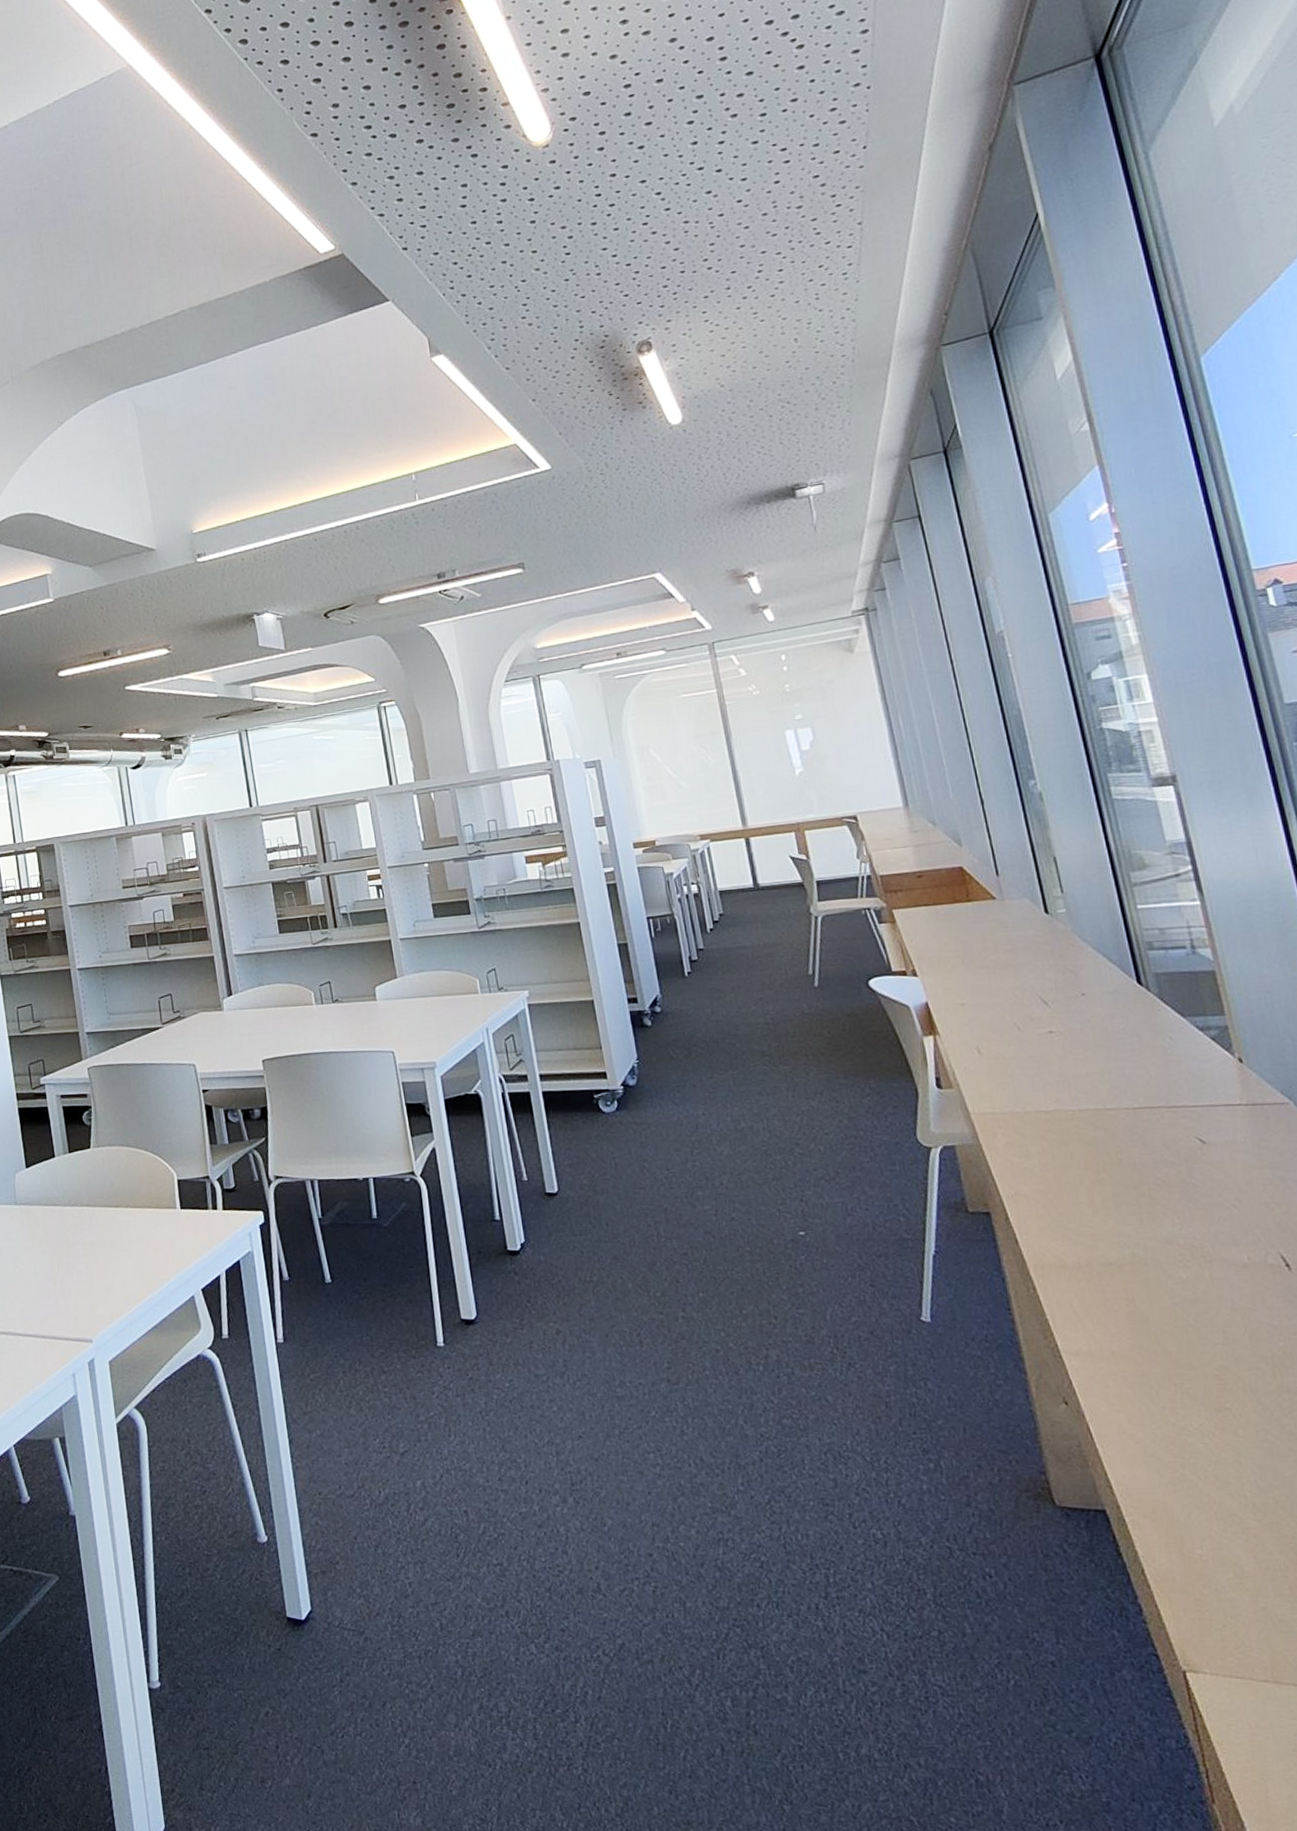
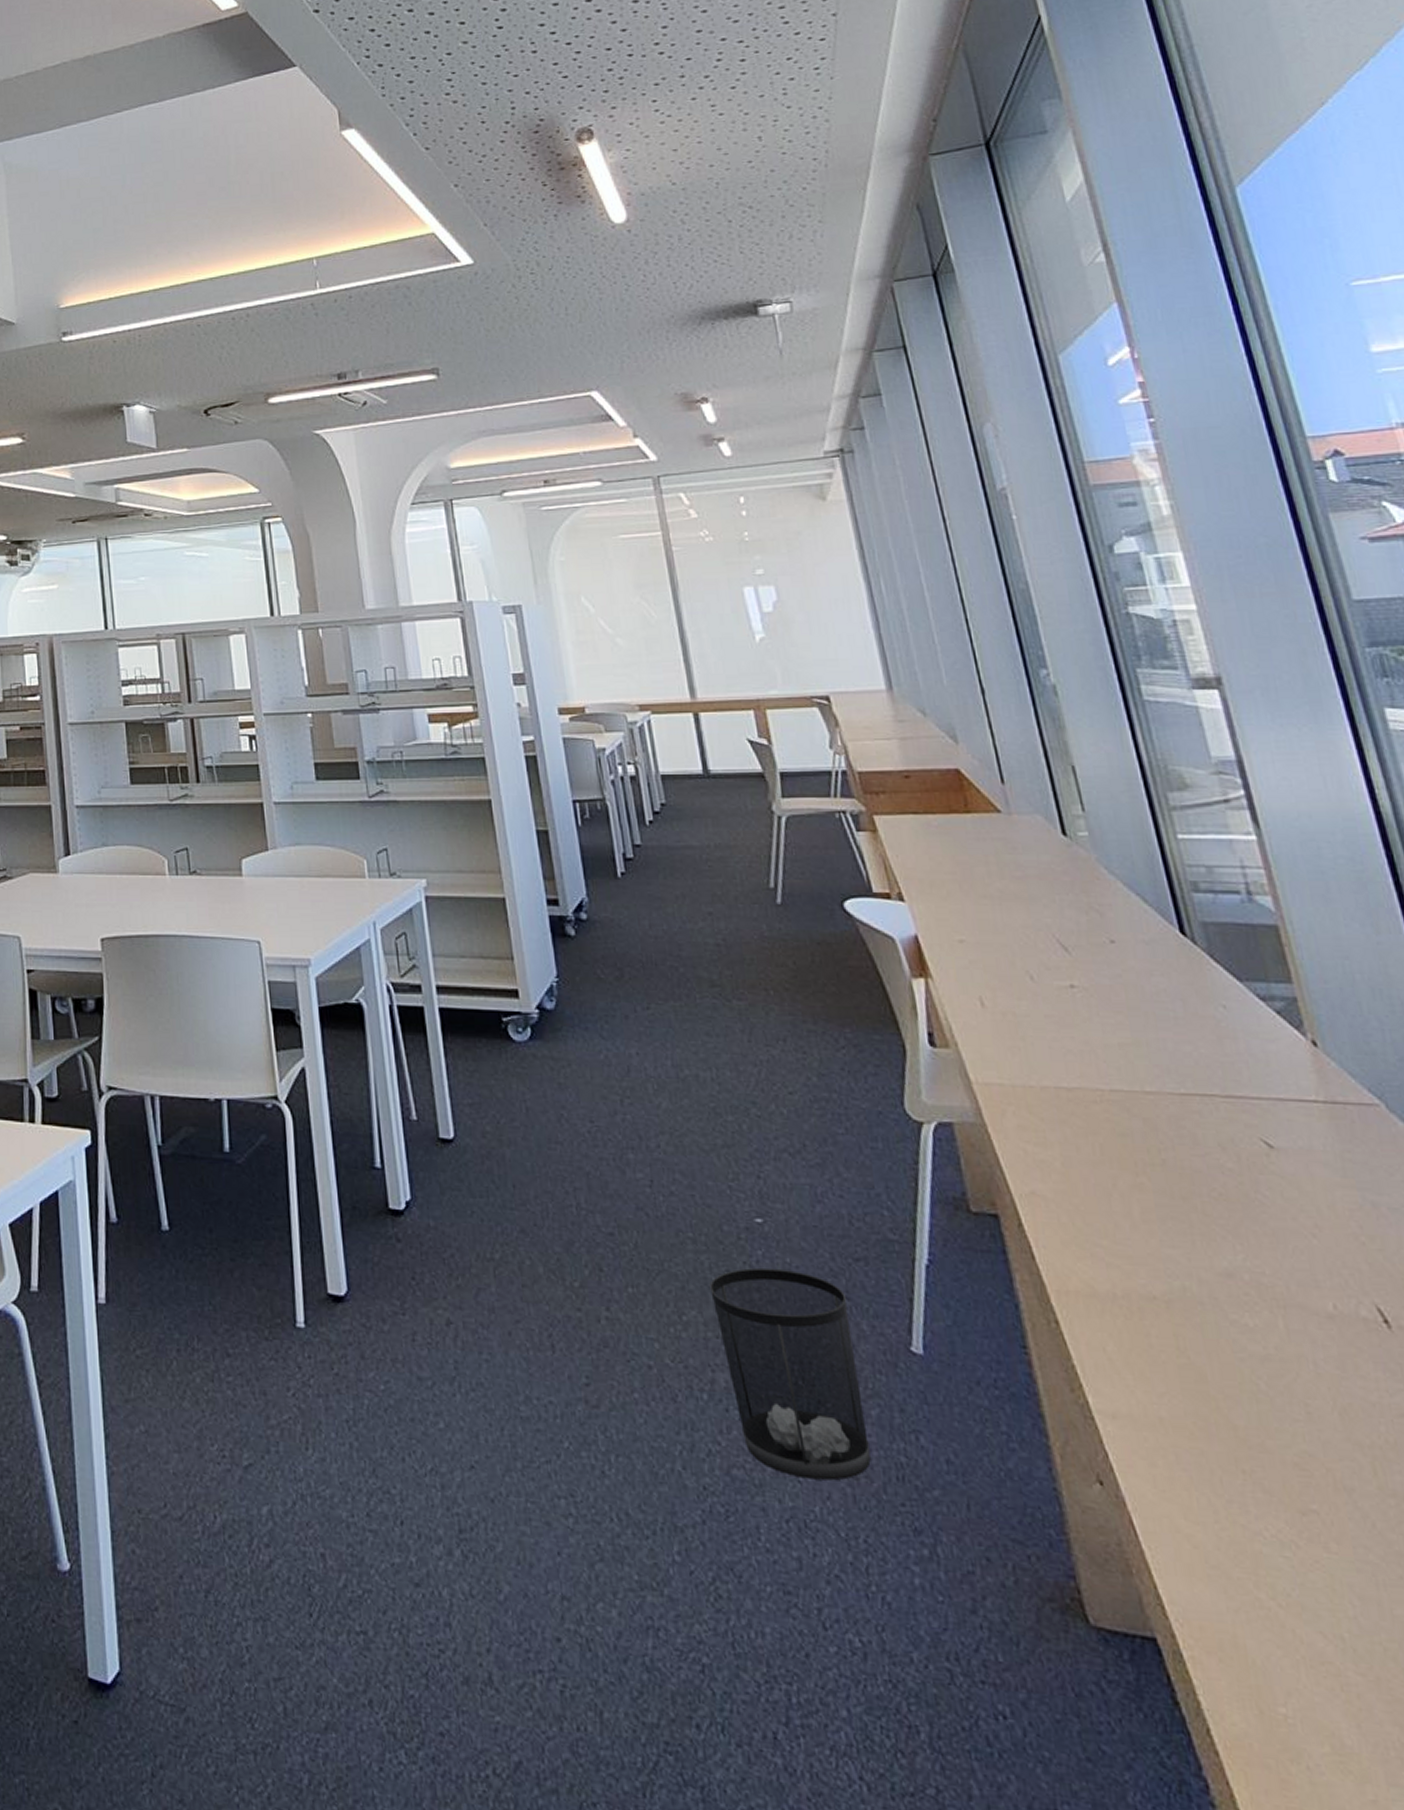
waste bin: none [764,1268,890,1421] -> present [710,1267,871,1481]

